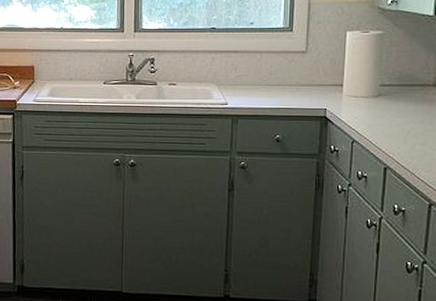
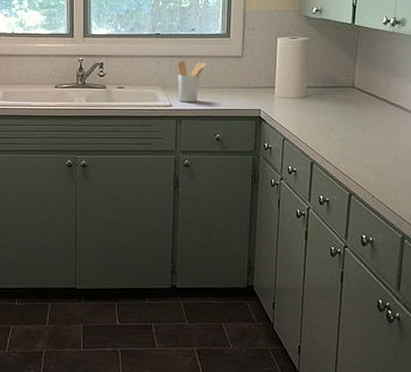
utensil holder: none [234,56,266,101] -> present [177,60,207,103]

